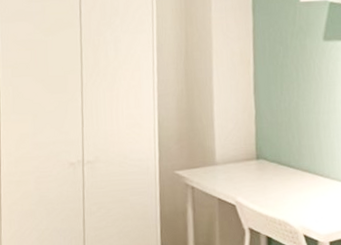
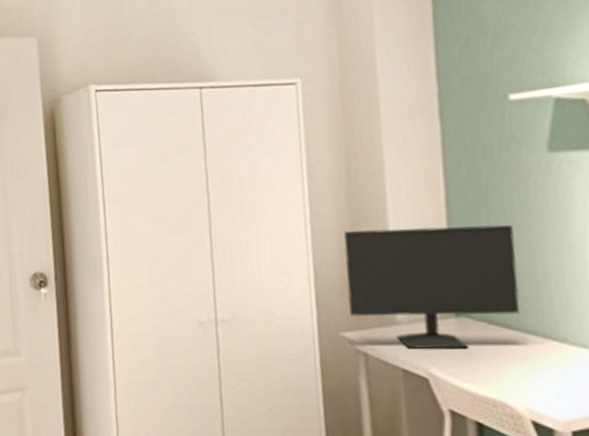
computer monitor: none [181,92,300,183] -> present [344,224,520,350]

